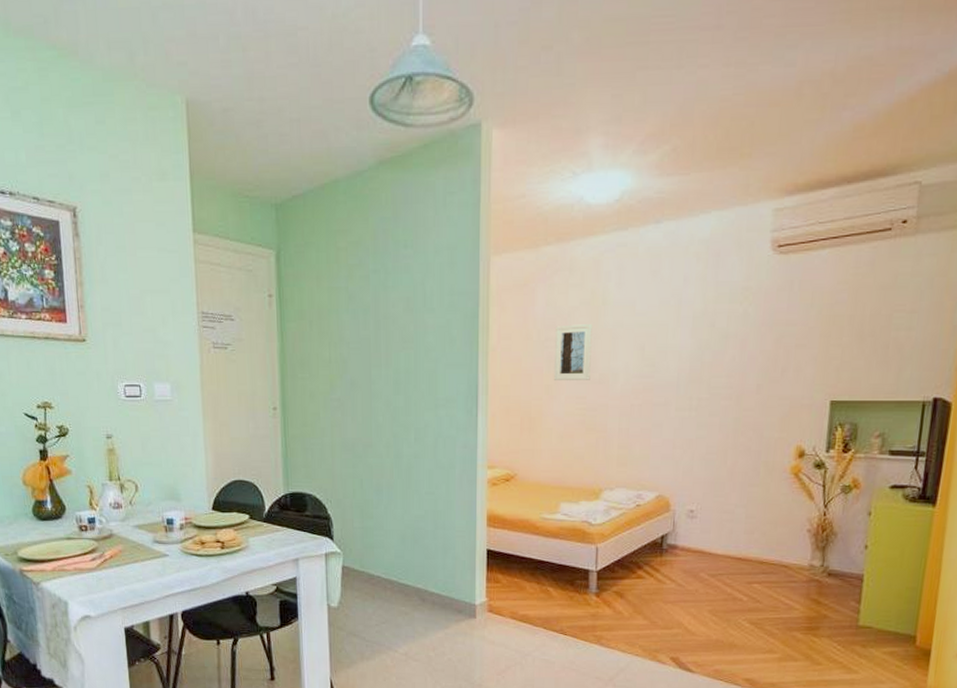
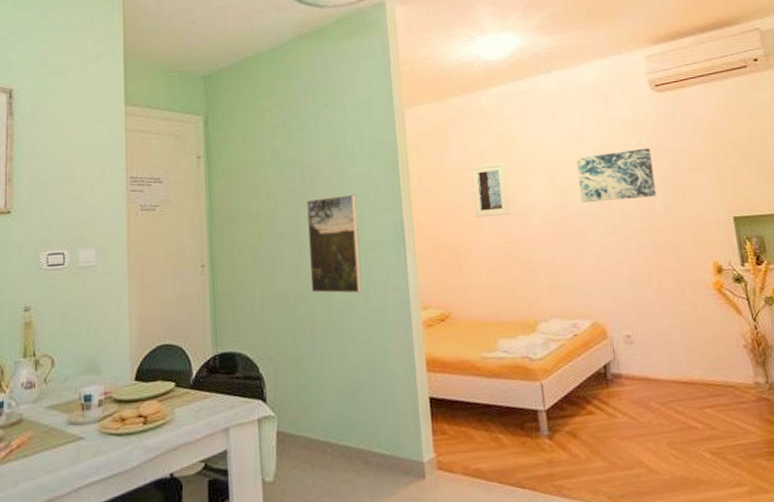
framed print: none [379,347,431,447] -> present [307,194,363,294]
wall art: none [669,318,756,374] -> present [576,148,657,204]

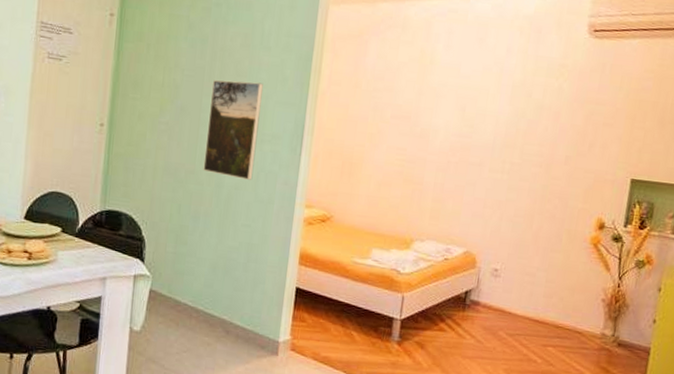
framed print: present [471,163,510,217] -> none [377,78,419,133]
wall art: present [576,148,657,204] -> none [486,89,570,144]

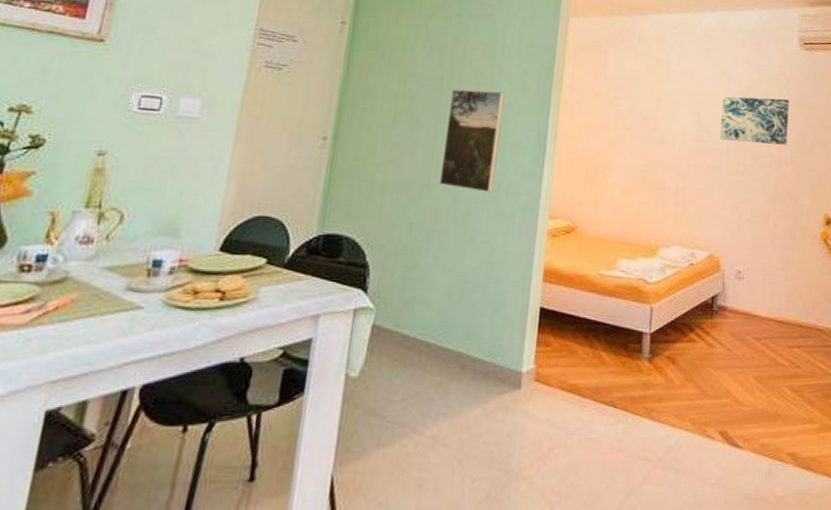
wall art: none [486,89,570,144] -> present [720,96,789,145]

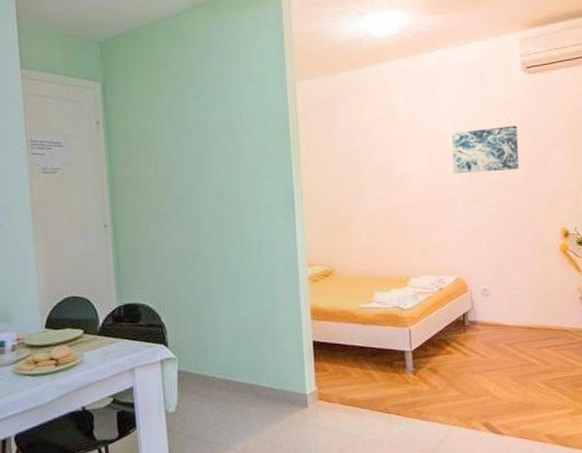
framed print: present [439,89,505,192] -> none [203,161,255,252]

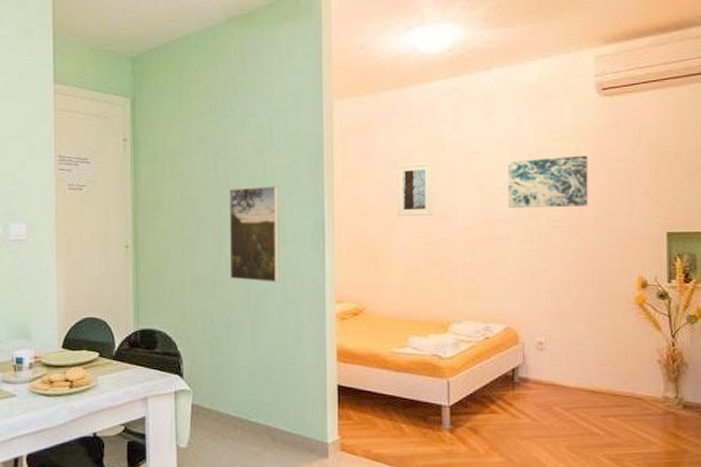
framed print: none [203,161,255,252] -> present [229,185,280,282]
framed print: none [357,136,390,185] -> present [396,163,433,216]

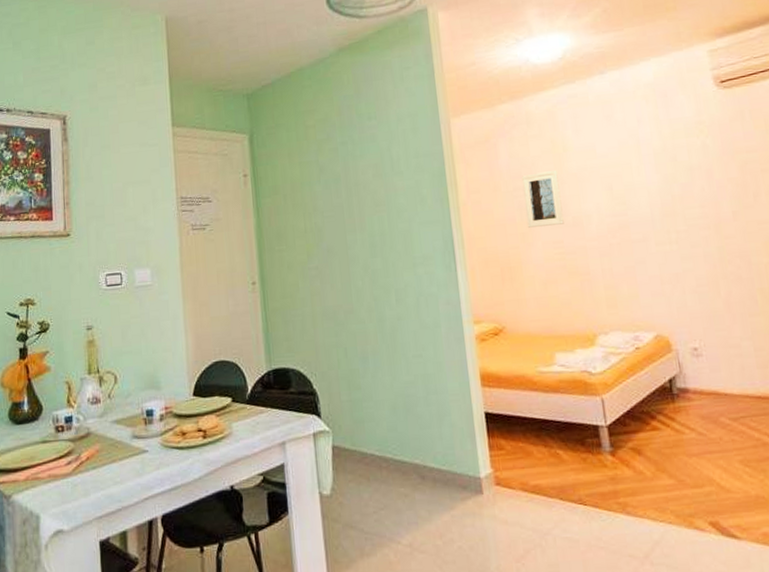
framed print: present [229,185,280,282] -> none [354,207,413,309]
wall art: present [508,155,588,209] -> none [635,149,724,210]

